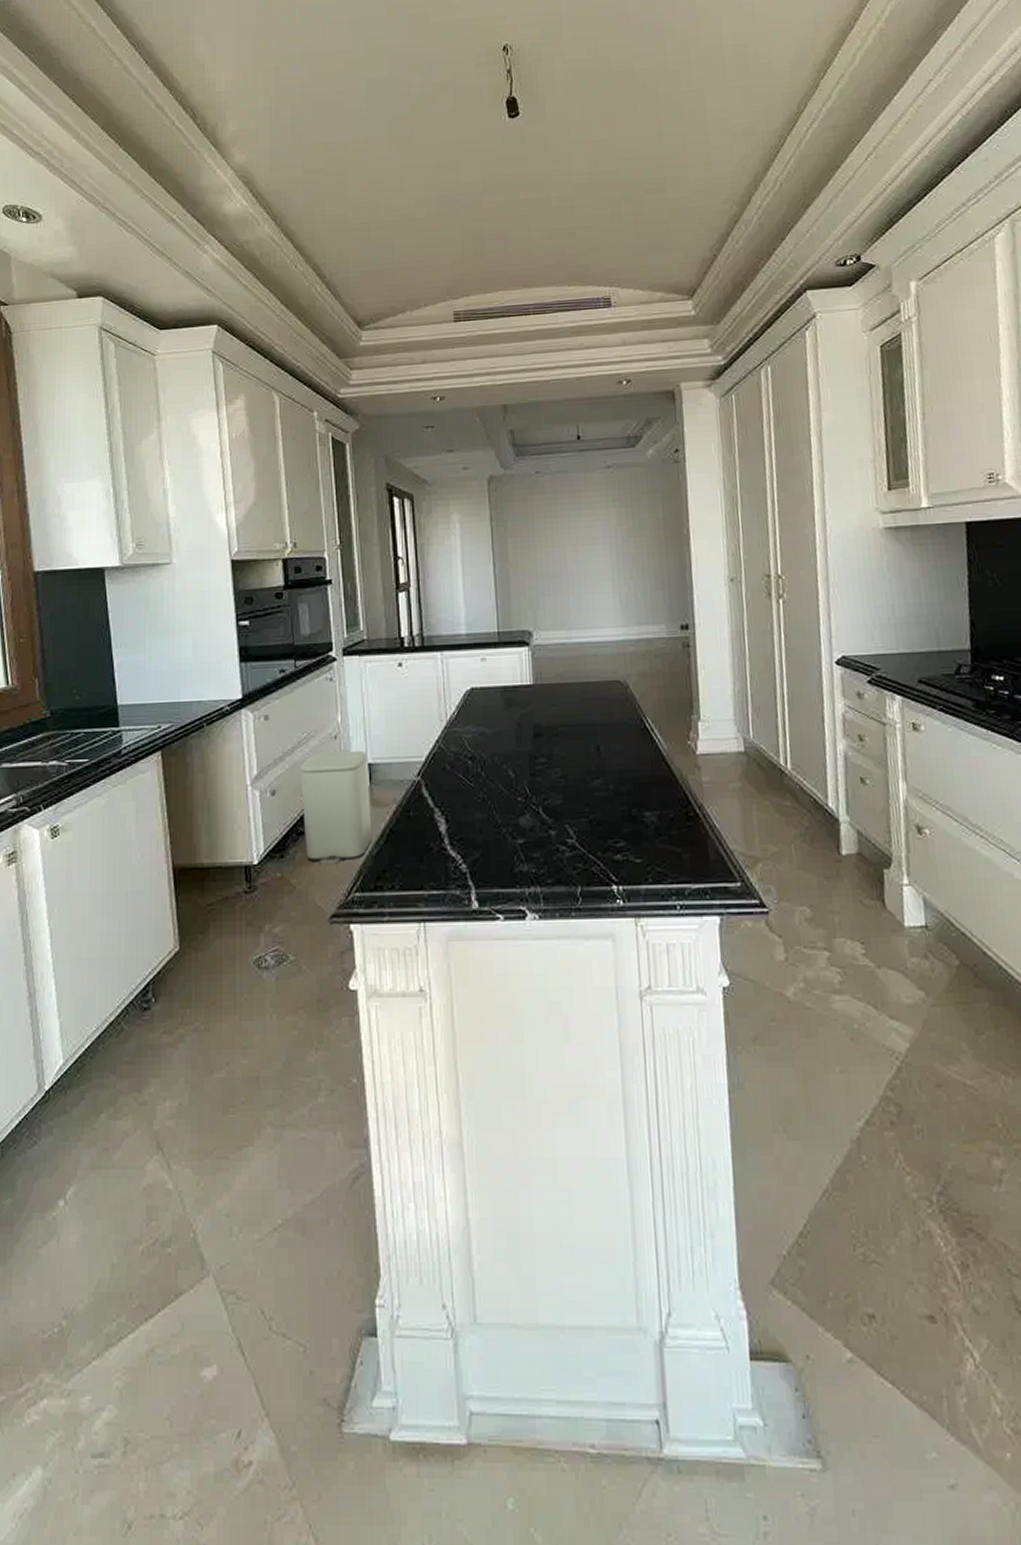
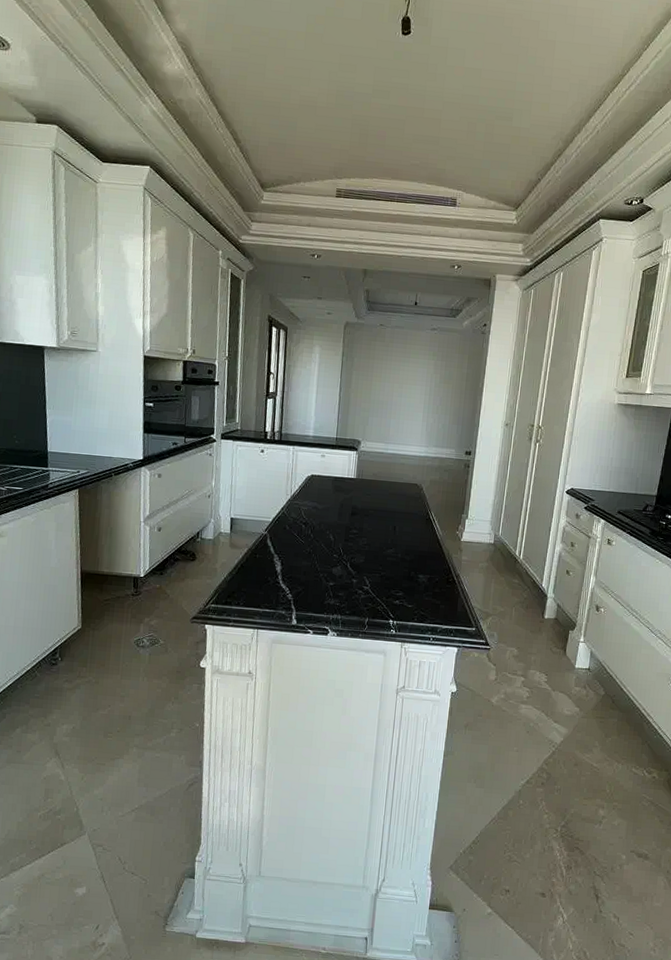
pedal bin: present [300,750,373,866] -> none [179,506,231,584]

